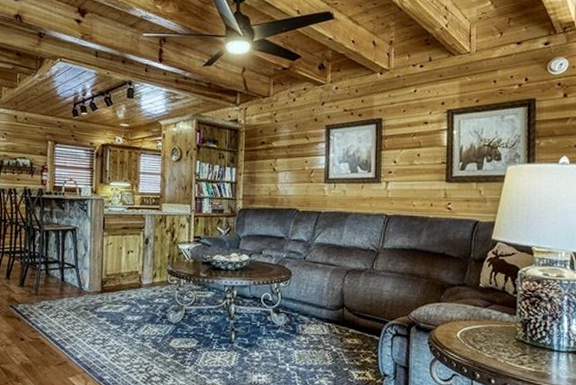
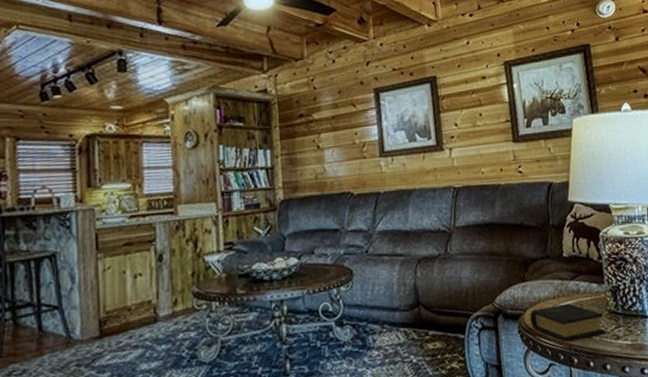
book: none [440,326,510,359] -> present [529,303,605,342]

